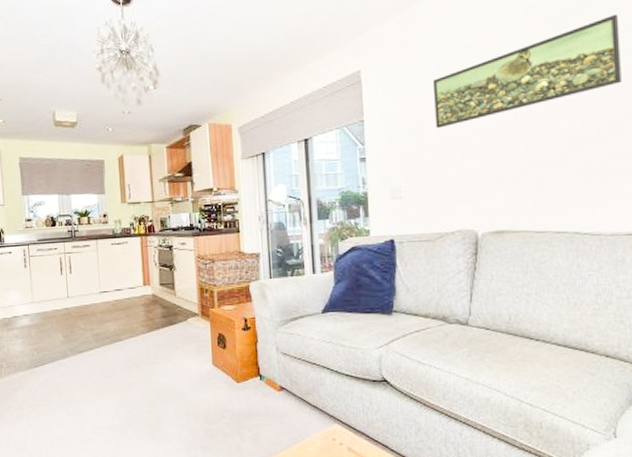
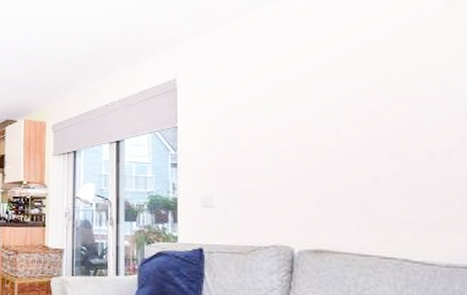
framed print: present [433,13,622,129] -> none [251,37,457,140]

